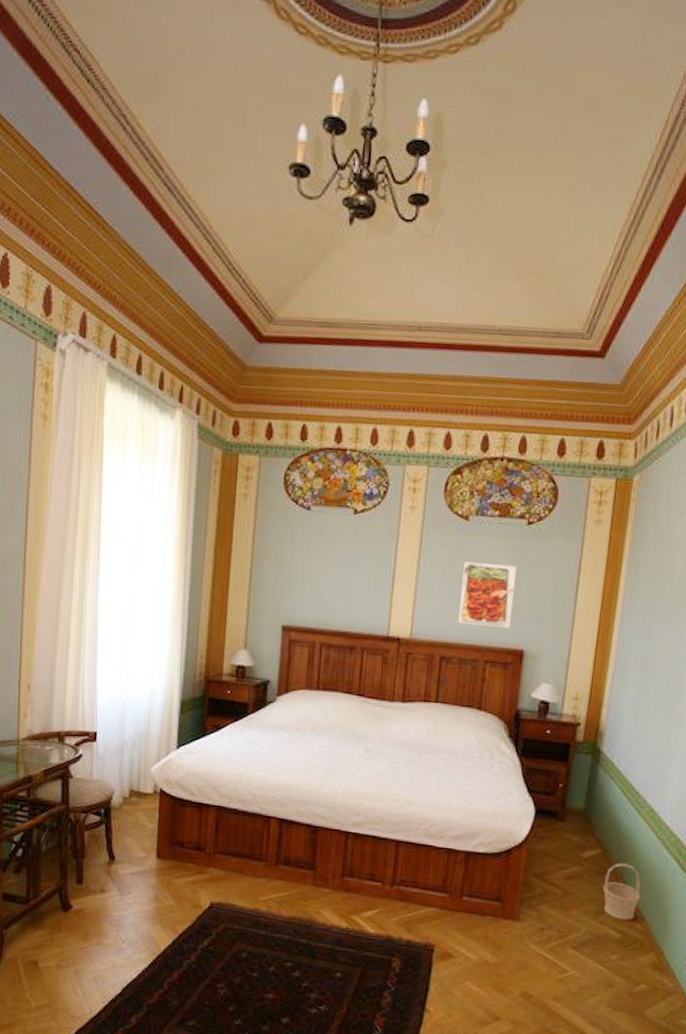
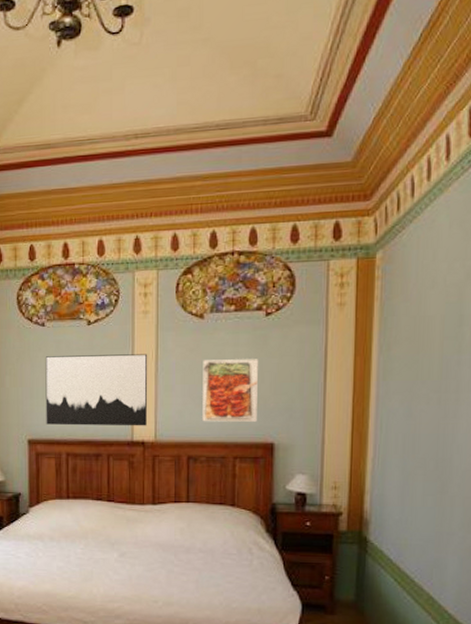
wall art: none [302,541,411,623] -> present [45,354,148,426]

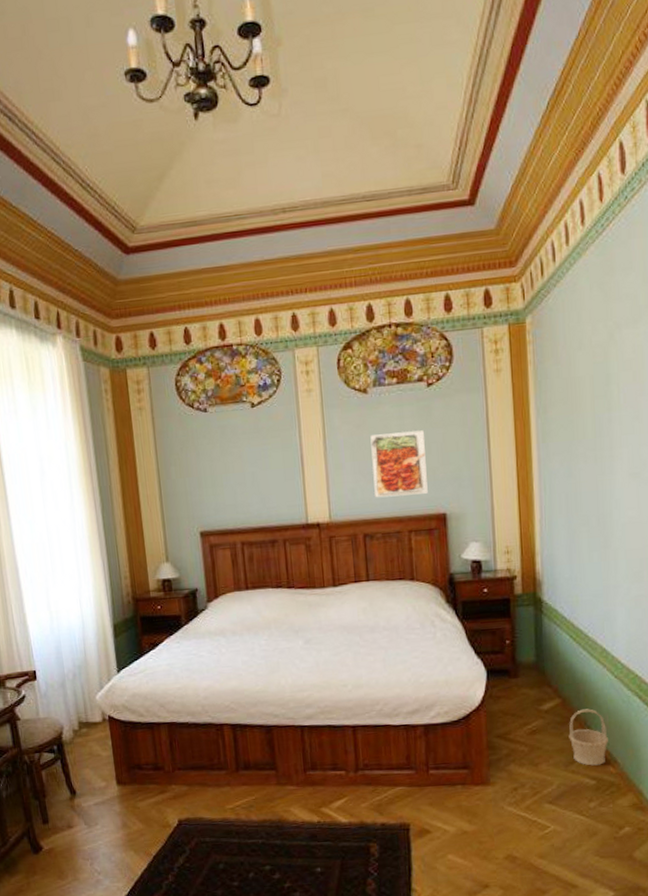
wall art: present [45,354,148,426] -> none [210,433,320,514]

